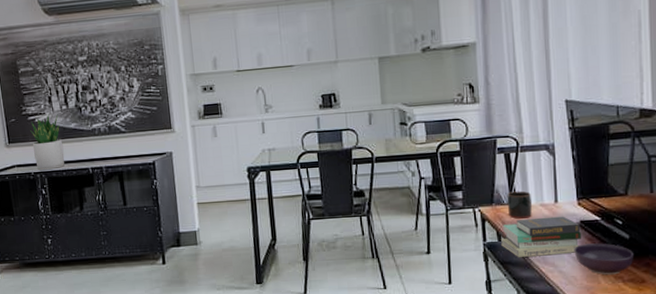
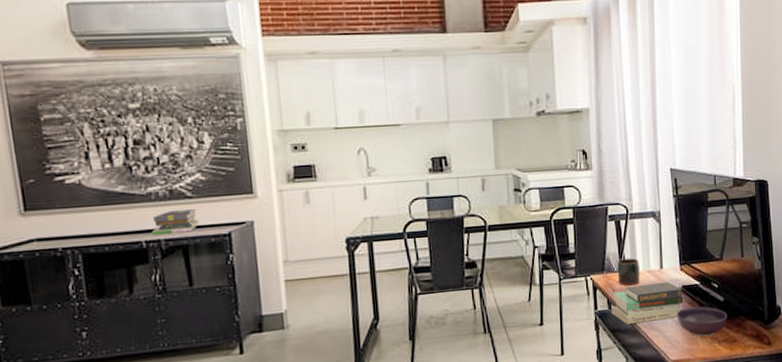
planter: present [30,114,65,171] -> none [57,173,108,246]
books: none [96,142,131,164] -> present [152,209,199,236]

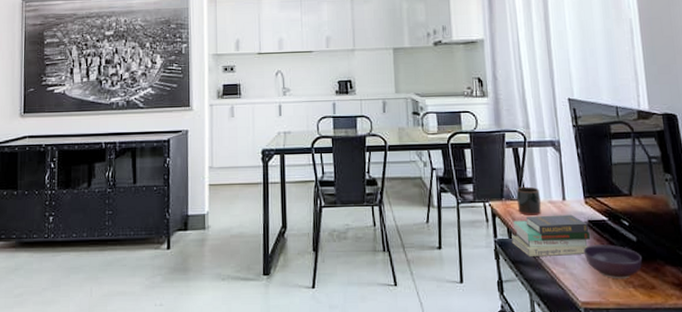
books: present [152,209,199,236] -> none [111,118,146,139]

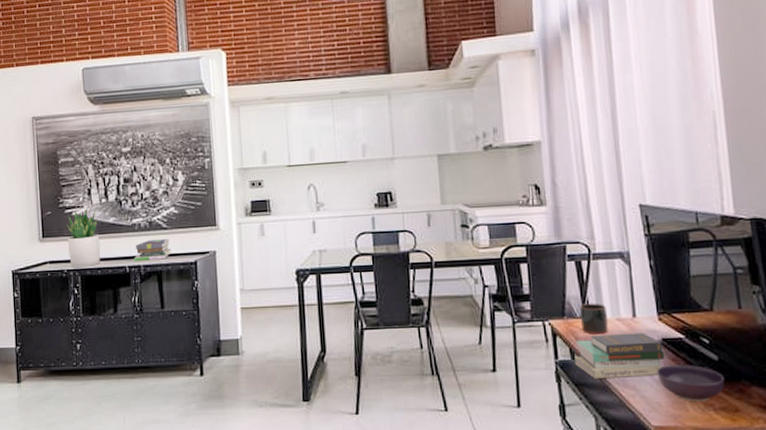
planter: none [47,85,79,143] -> present [66,207,101,268]
books: none [111,118,146,139] -> present [134,239,171,262]

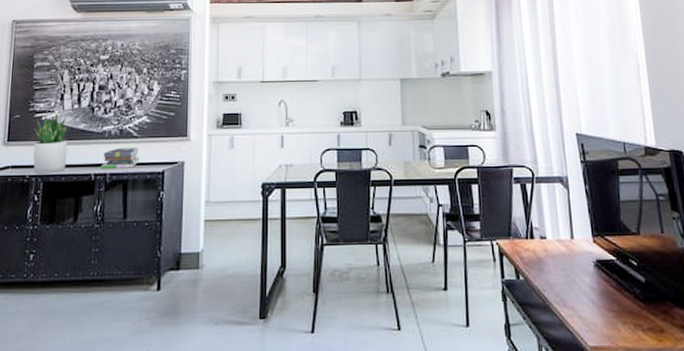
books: present [573,332,664,380] -> none [518,254,598,299]
mug: present [579,303,609,334] -> none [524,224,550,255]
bowl: present [656,364,725,402] -> none [592,285,652,323]

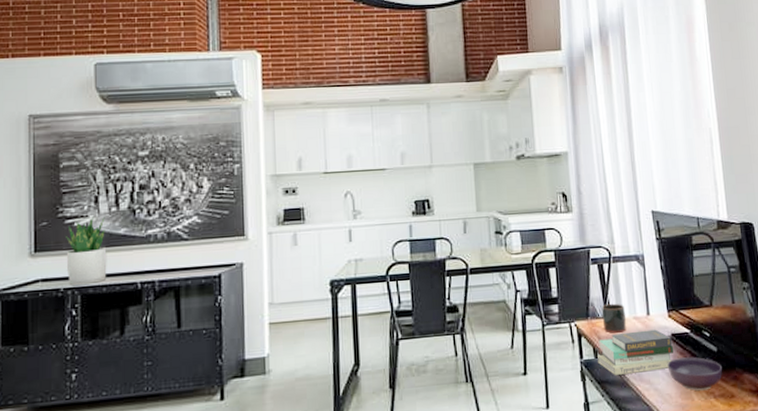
books: present [101,148,140,170] -> none [148,251,192,278]
books: none [518,254,598,299] -> present [596,329,673,376]
mug: none [524,224,550,255] -> present [601,303,627,333]
bowl: none [592,285,652,323] -> present [667,357,723,391]

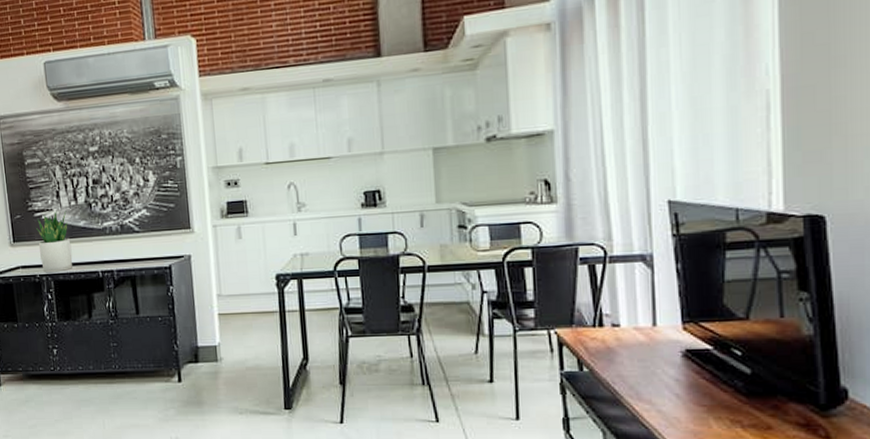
books: present [596,329,673,376] -> none [581,343,687,393]
mug: present [601,303,627,333] -> none [590,310,624,344]
bowl: present [667,357,723,391] -> none [677,378,758,418]

